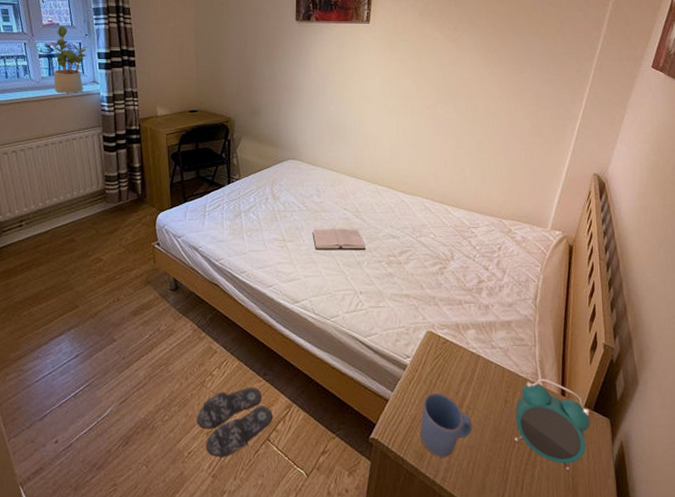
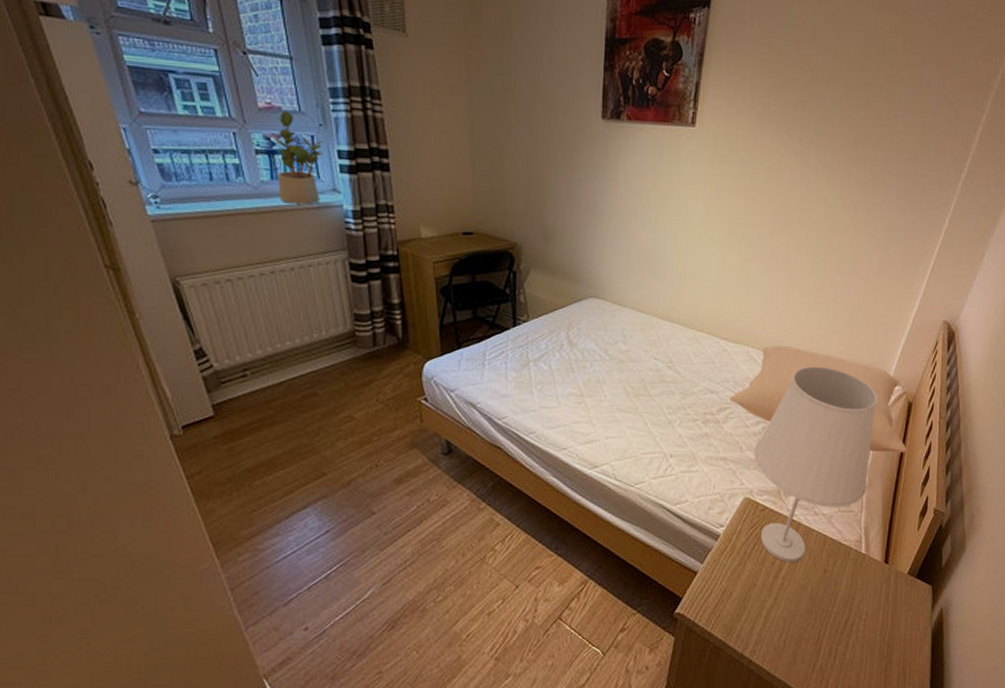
slippers: present [197,387,272,457] -> none [476,562,565,639]
hardback book: present [312,228,366,250] -> none [616,381,679,407]
pillow: none [408,196,573,291] -> present [729,345,908,453]
mug: present [420,392,473,457] -> none [730,563,788,630]
table lamp: none [433,214,540,393] -> present [754,366,877,563]
alarm clock: present [514,378,591,471] -> none [830,546,913,639]

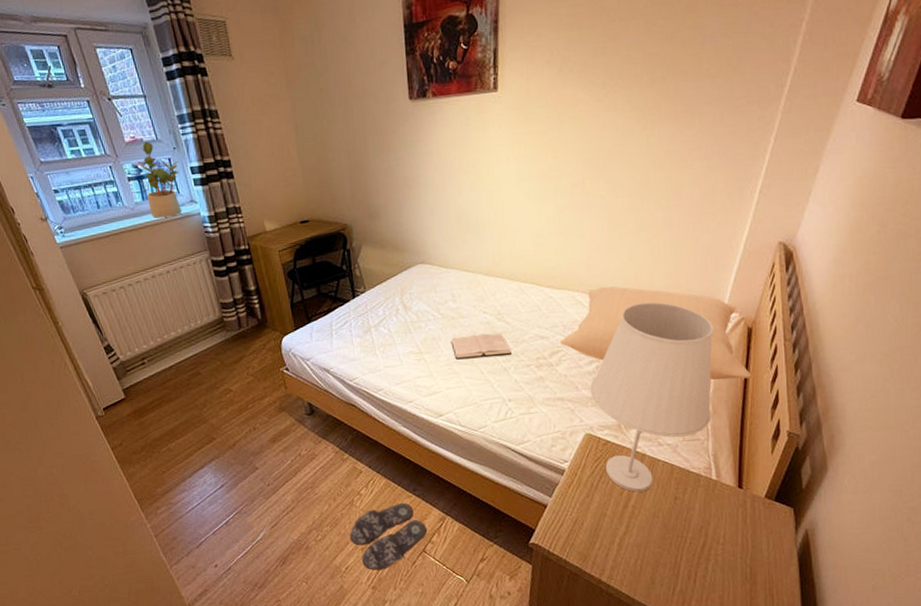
slippers: none [476,562,565,639] -> present [350,502,427,570]
hardback book: none [616,381,679,407] -> present [451,333,511,360]

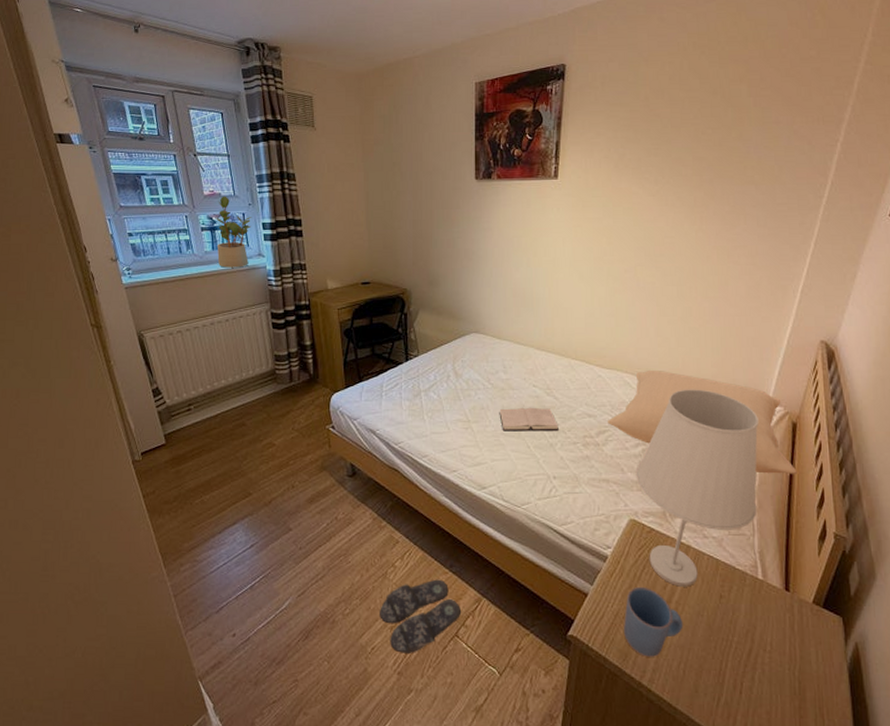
mug: none [583,494,640,557] -> present [624,586,684,657]

